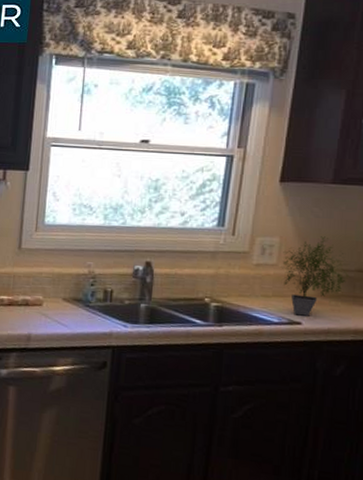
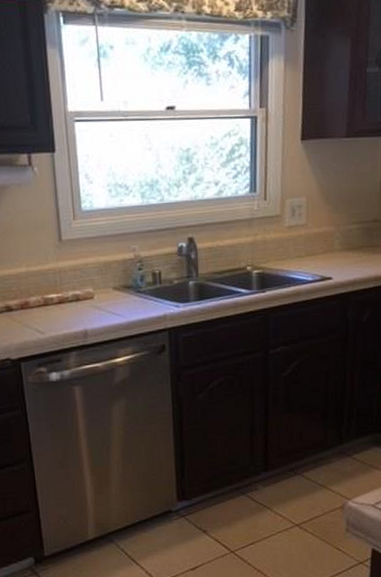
potted plant: present [281,236,350,316] -> none [310,191,367,271]

